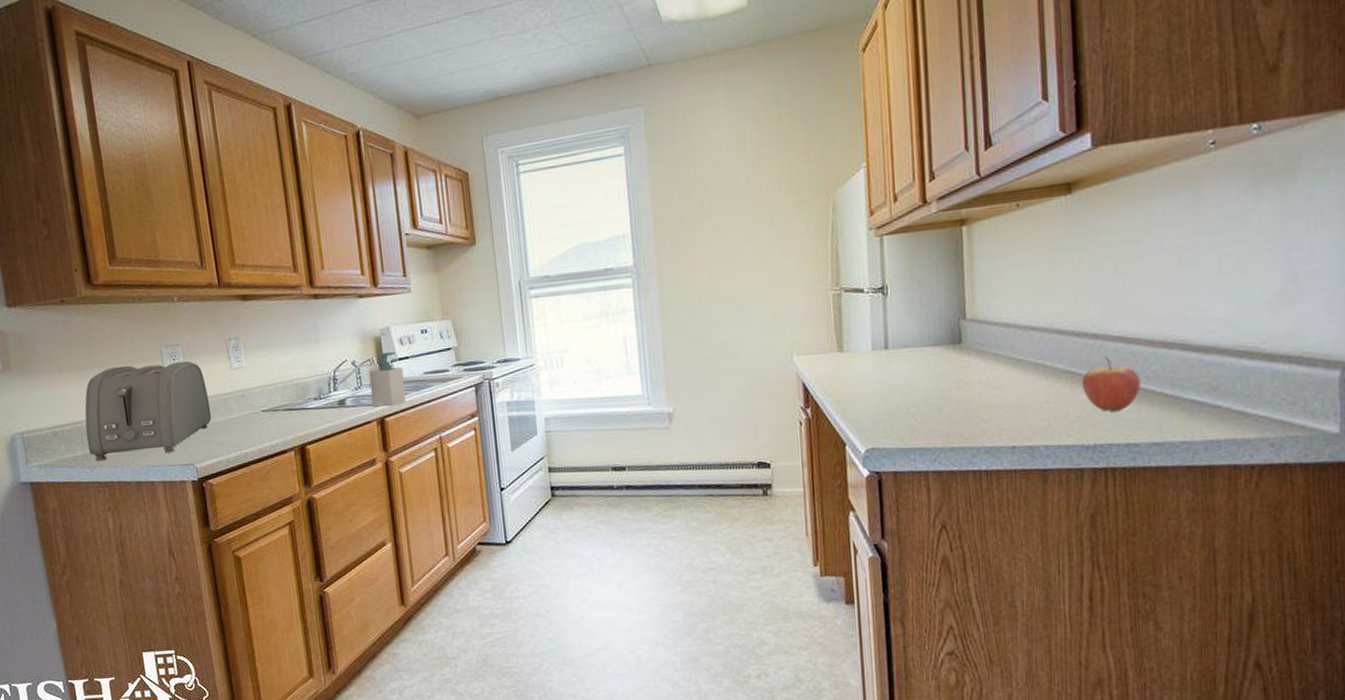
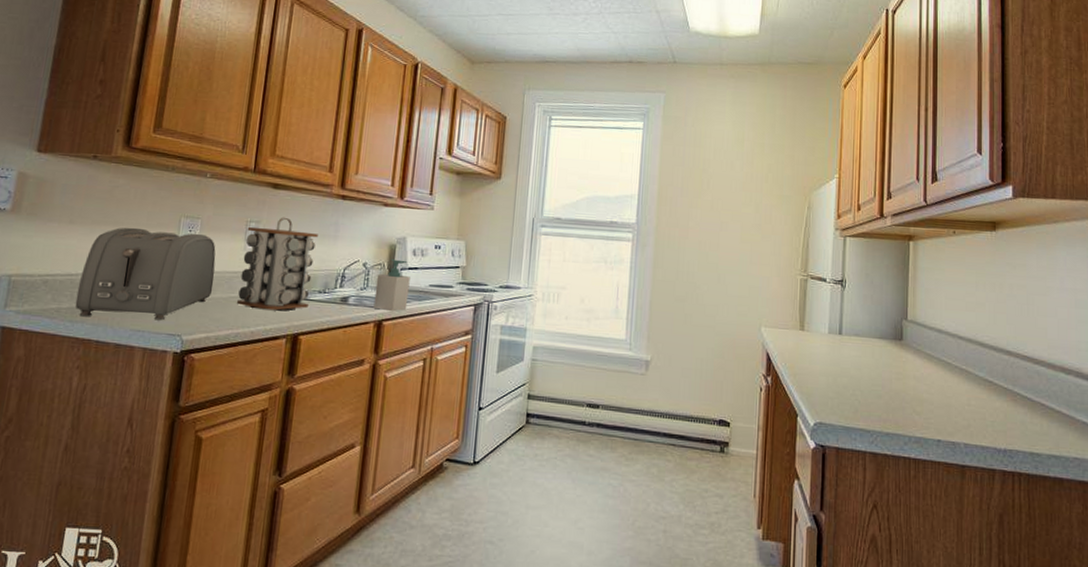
spice rack: none [228,328,308,427] -> present [237,217,318,311]
fruit: present [1081,355,1140,412] -> none [996,371,1043,422]

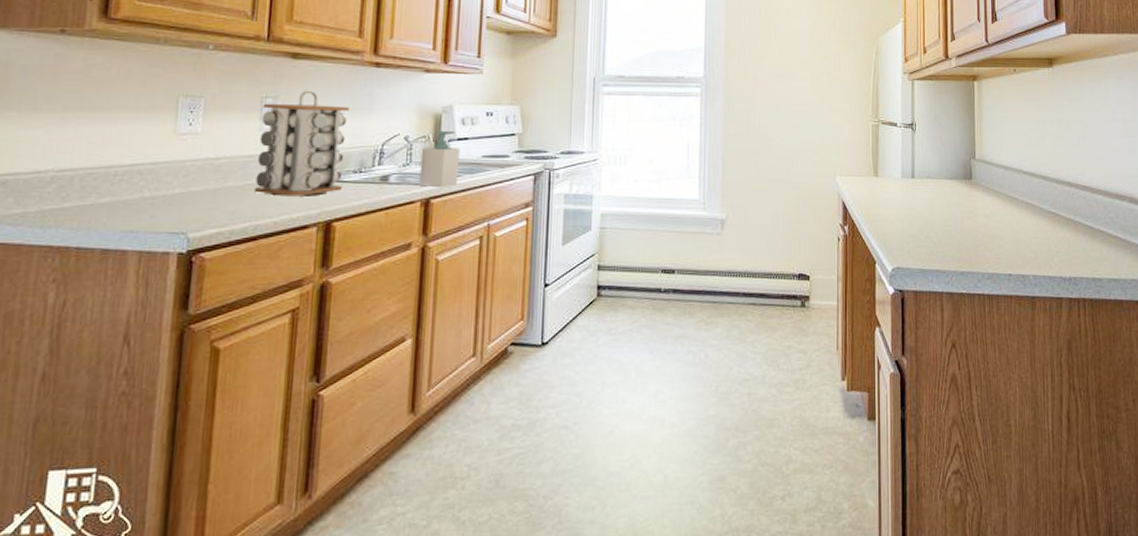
toaster: present [75,227,216,321] -> none [46,111,226,221]

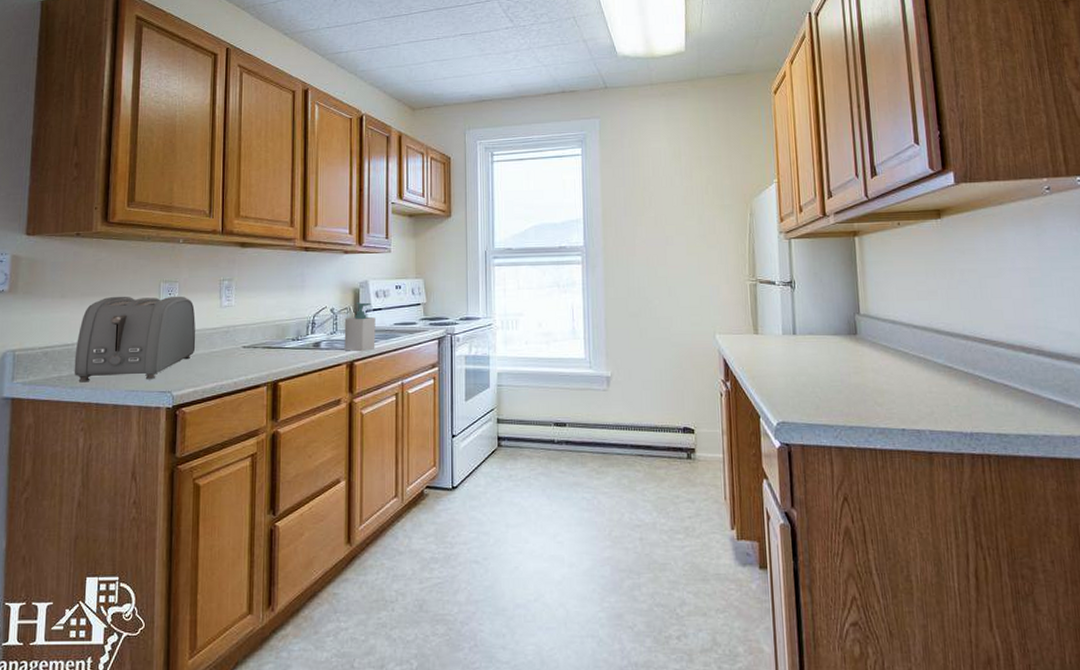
toaster: none [46,111,226,221] -> present [74,296,196,383]
spice rack: present [255,90,349,196] -> none [219,272,286,361]

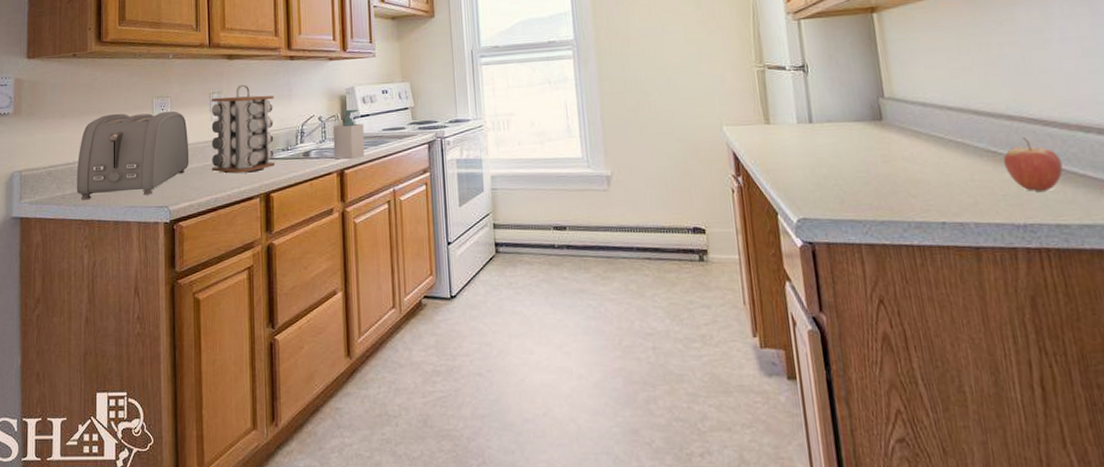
spice rack: none [219,272,286,361] -> present [211,84,275,174]
fruit: none [957,354,1006,404] -> present [1003,136,1063,192]

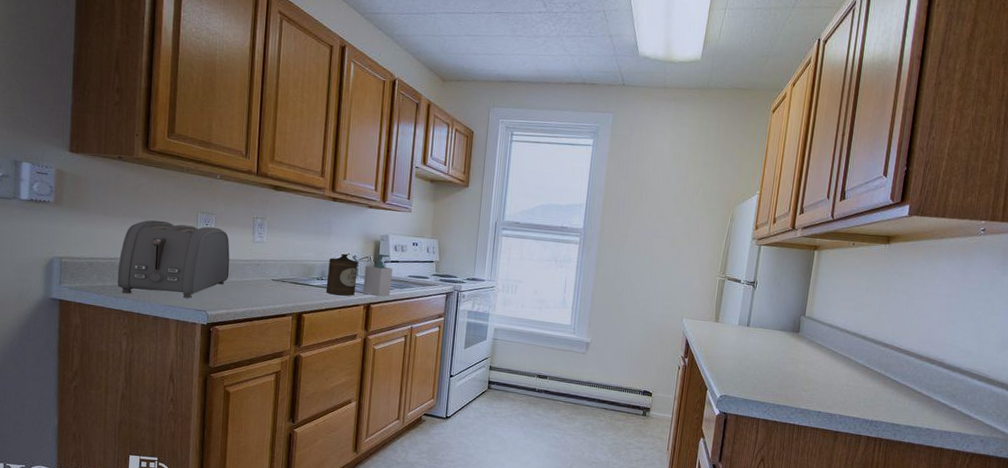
spice rack: present [211,84,275,174] -> none [250,215,314,294]
canister: none [292,116,326,166] -> present [326,253,358,296]
fruit: present [1003,136,1063,192] -> none [871,360,909,400]

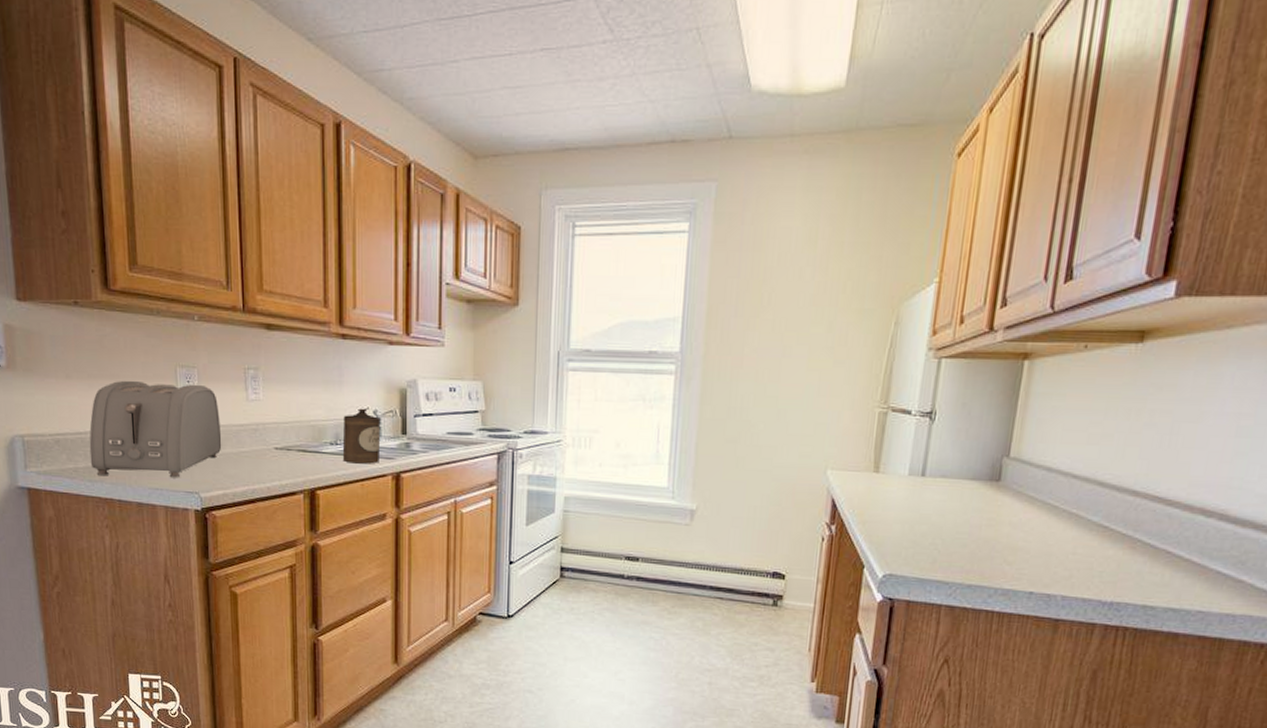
soap bottle: present [362,253,393,297] -> none [389,405,425,463]

